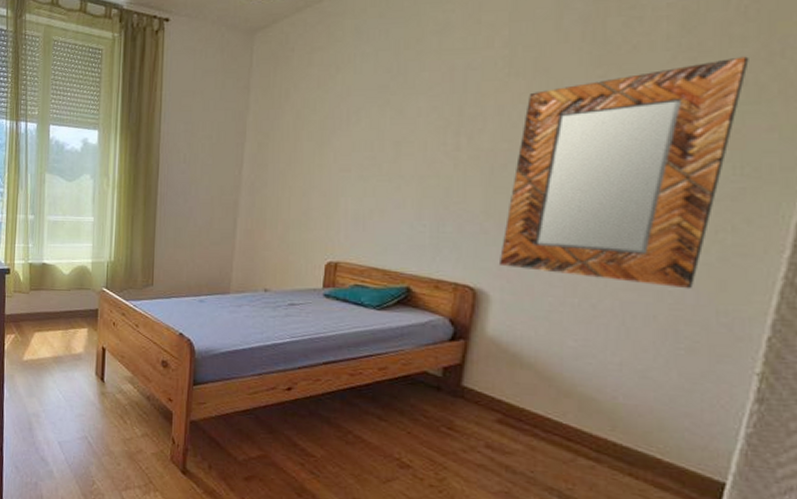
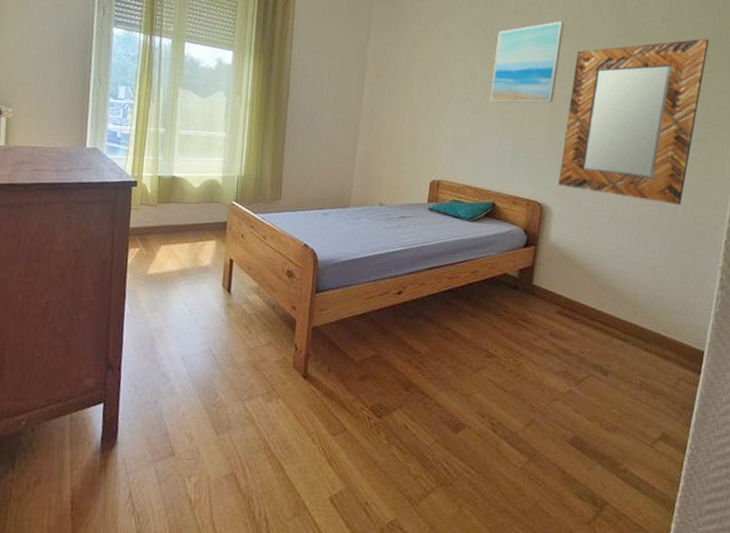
wall art: none [403,56,510,166] -> present [490,21,564,103]

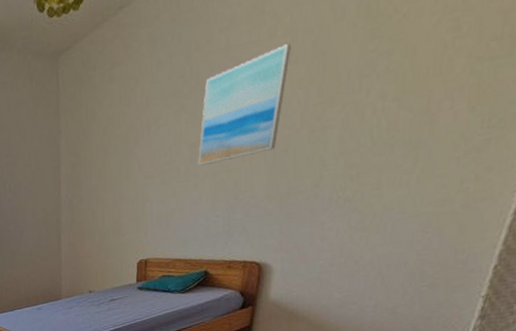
home mirror: present [559,38,709,205] -> none [281,9,507,241]

